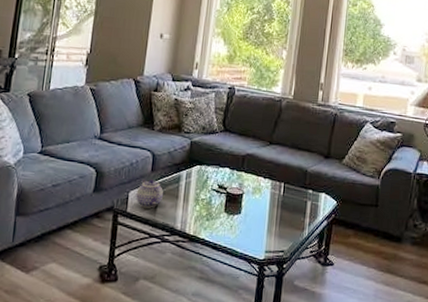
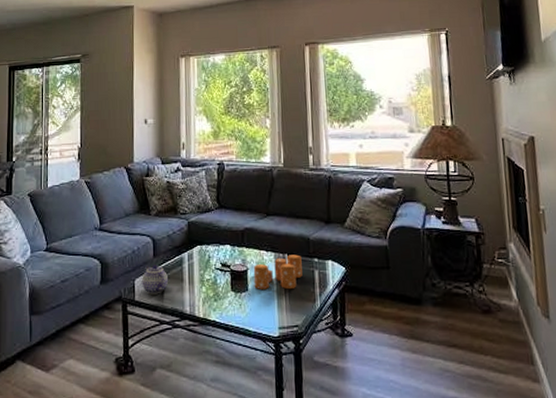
candle: none [247,184,297,217] -> present [253,254,303,290]

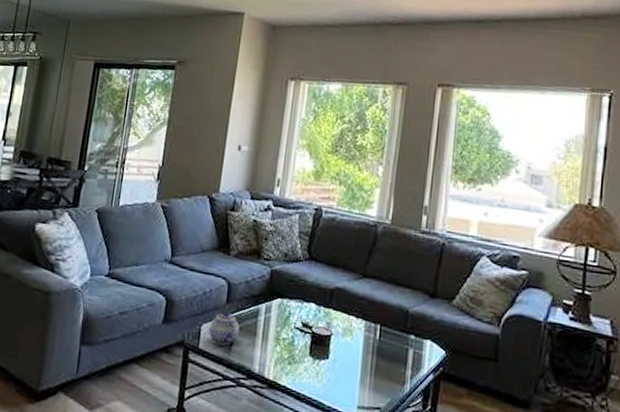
candle: present [253,254,303,290] -> none [336,326,396,366]

